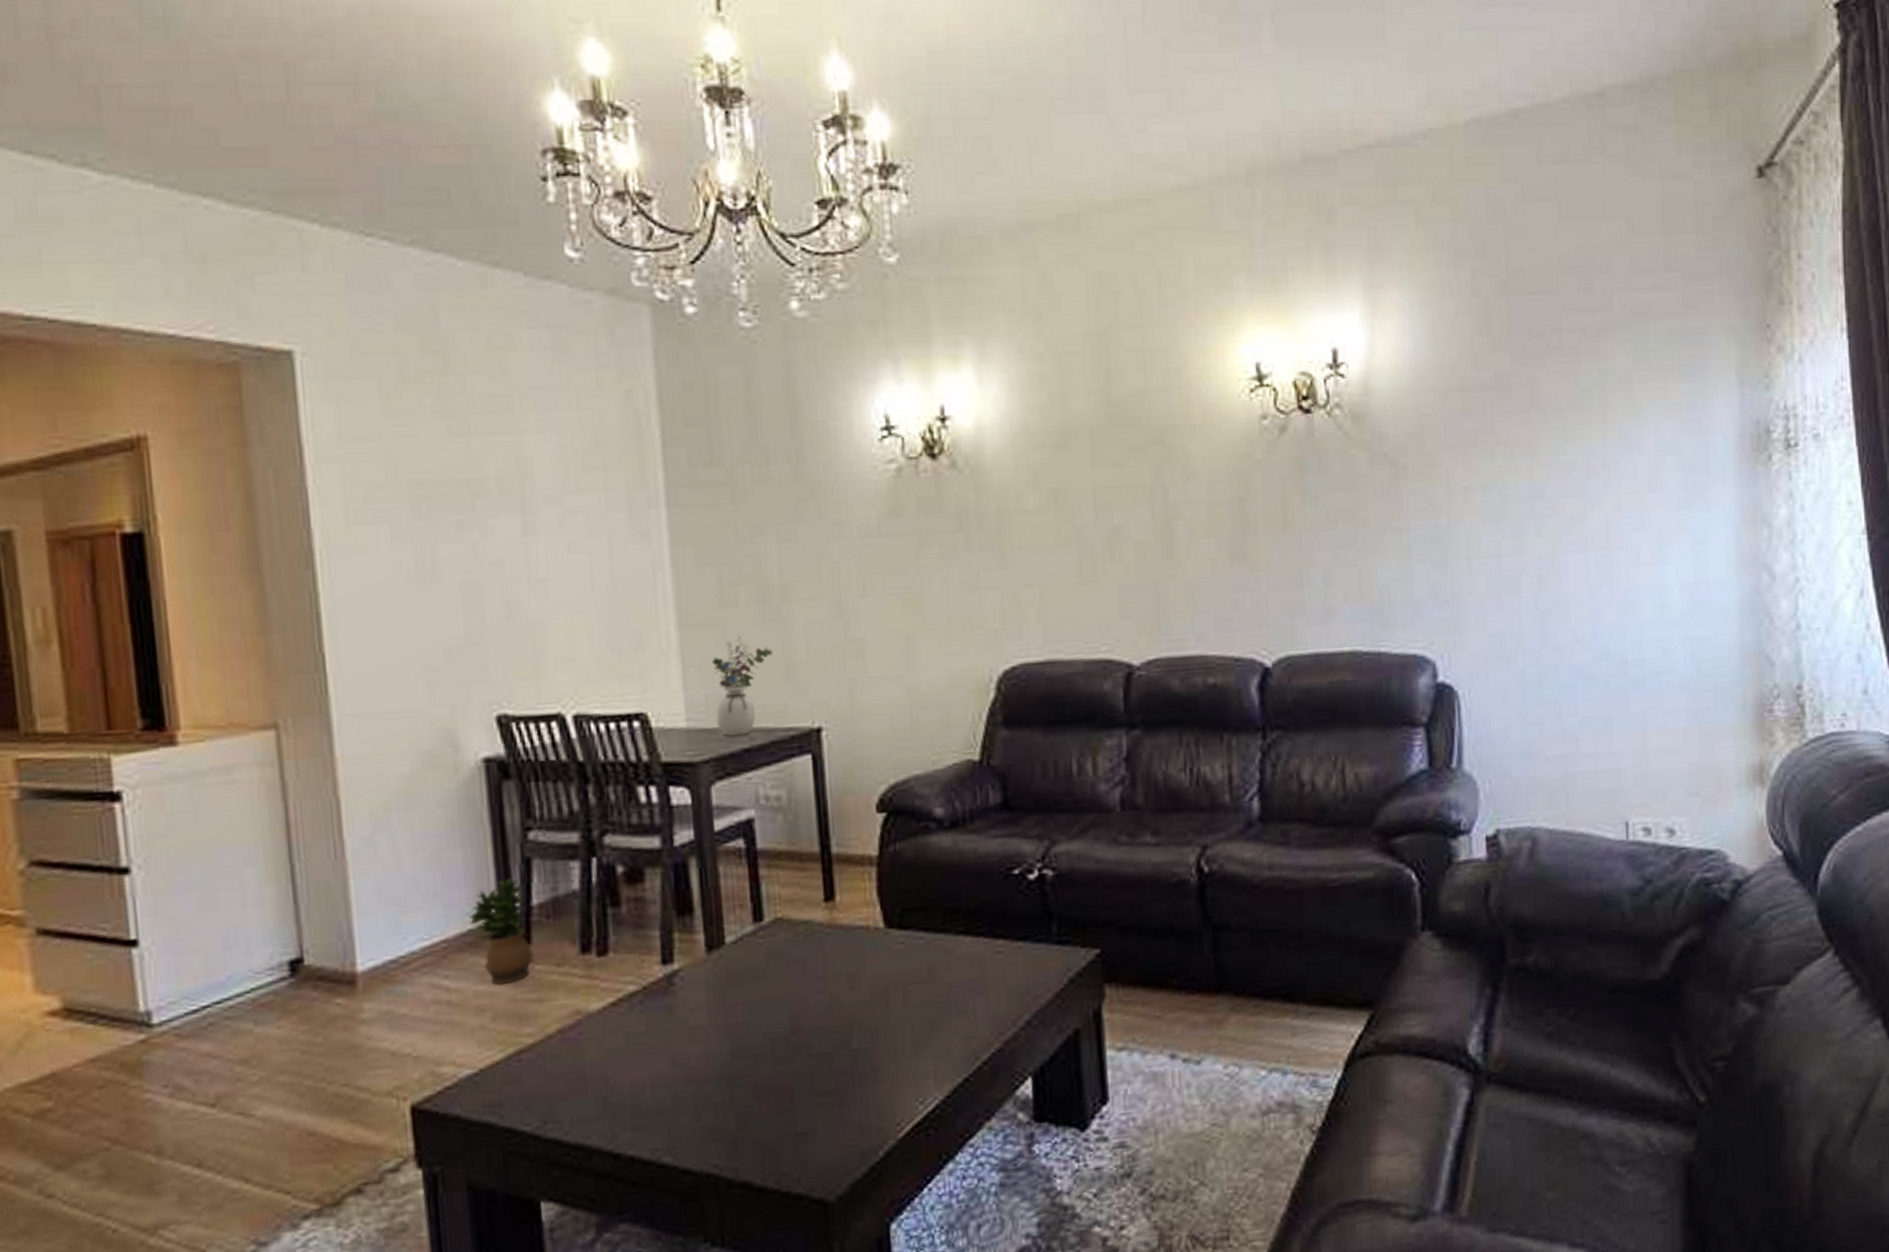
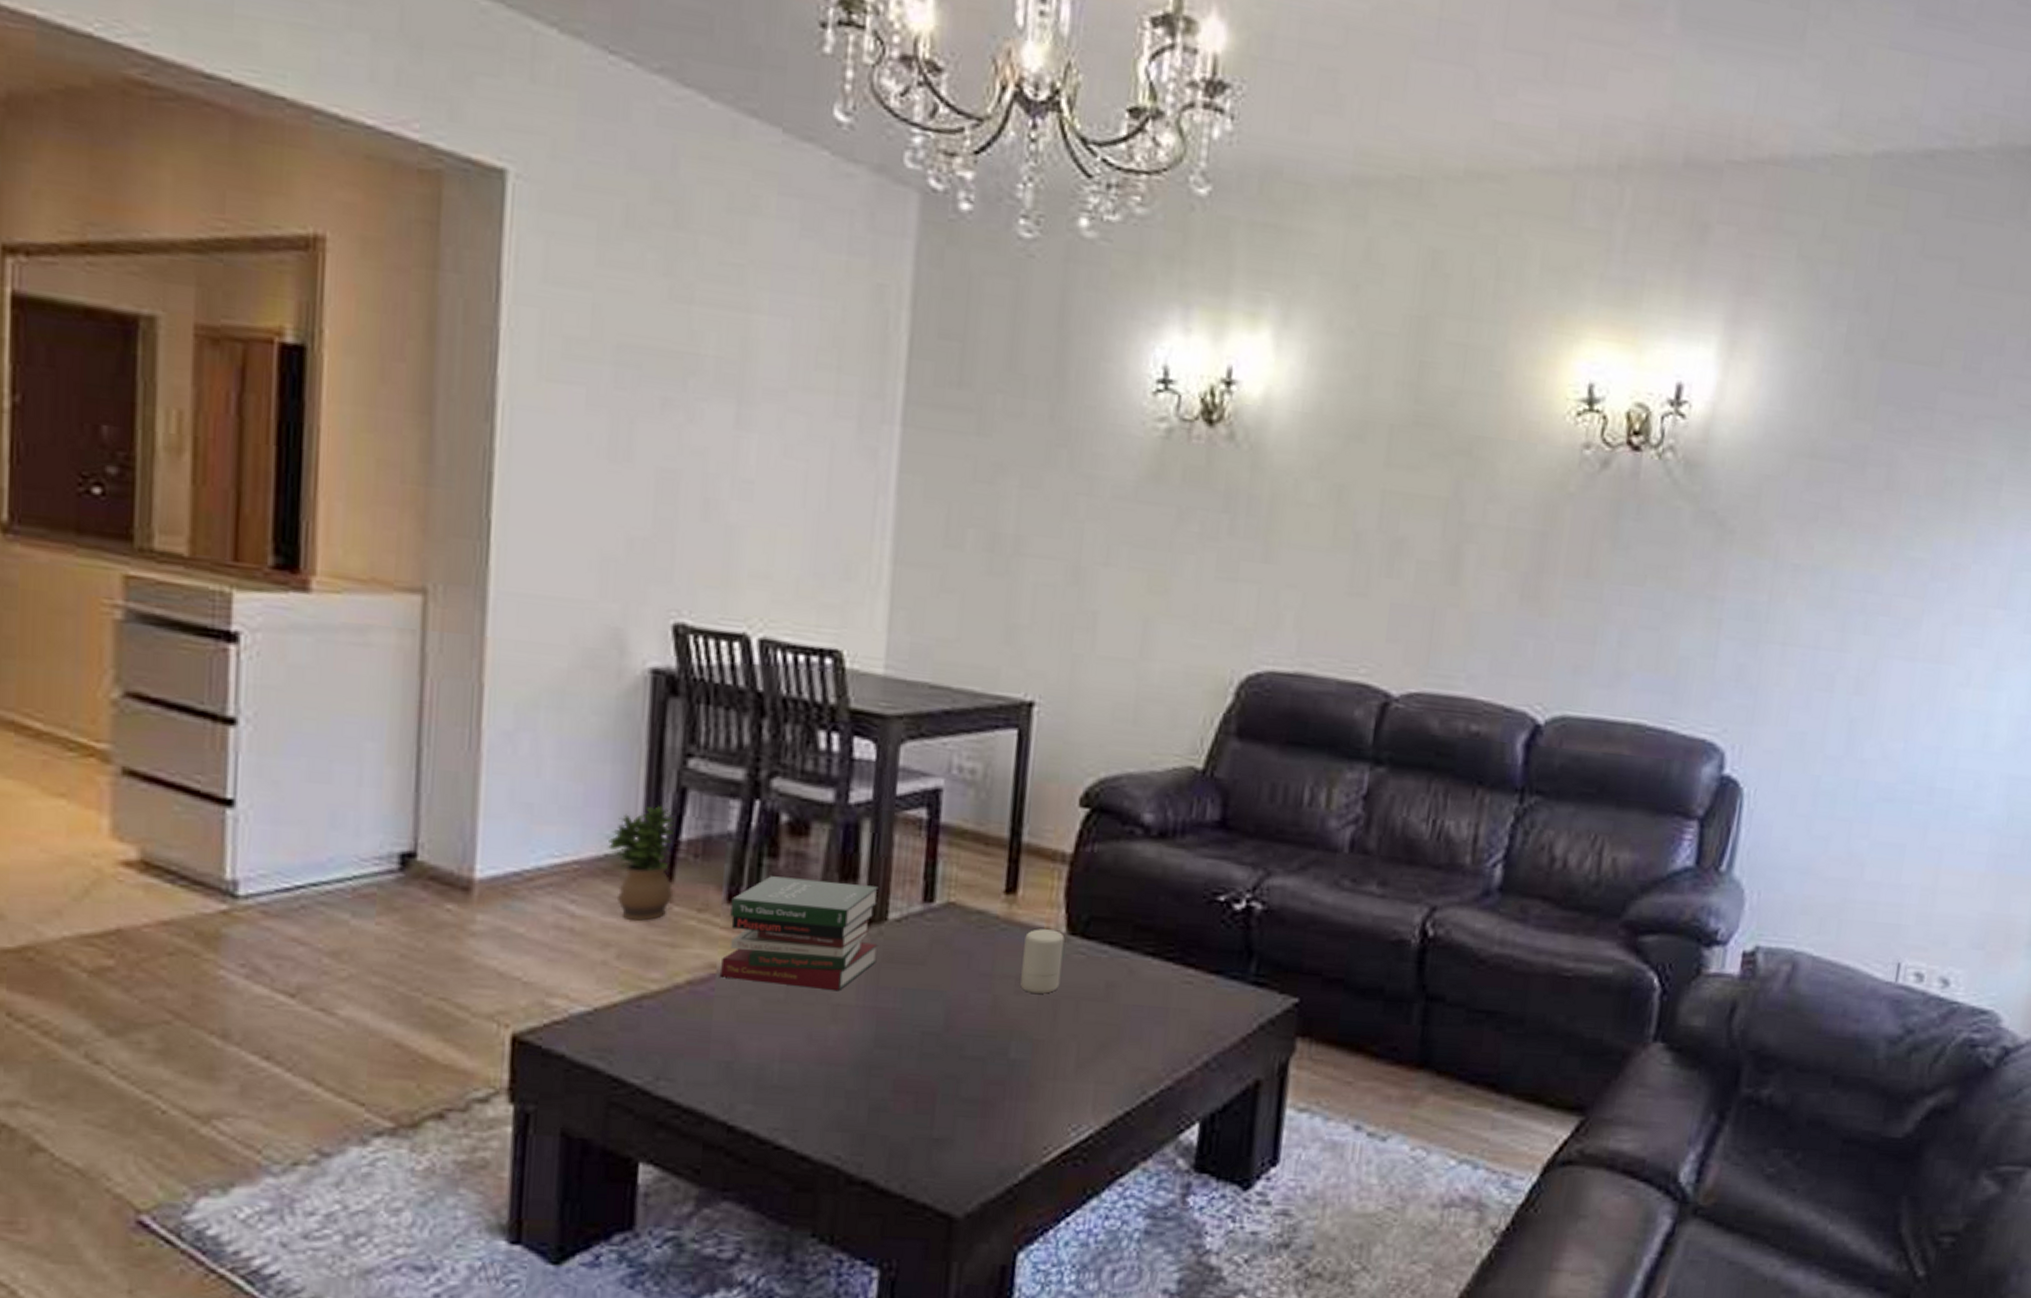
books: none [585,915,722,1021] -> present [721,876,879,990]
bouquet: present [712,636,773,736] -> none [918,584,994,695]
candle: none [849,926,887,987] -> present [1020,929,1065,994]

